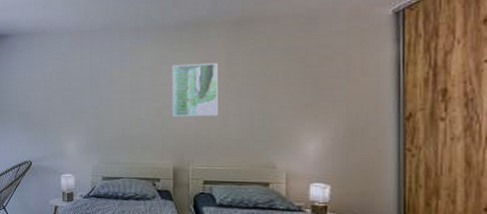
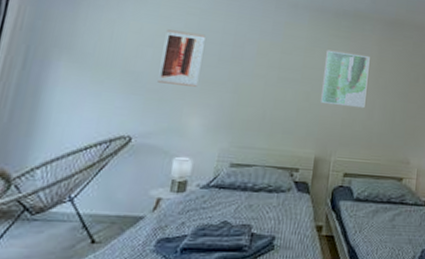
wall art: none [41,73,69,118] -> present [157,29,206,87]

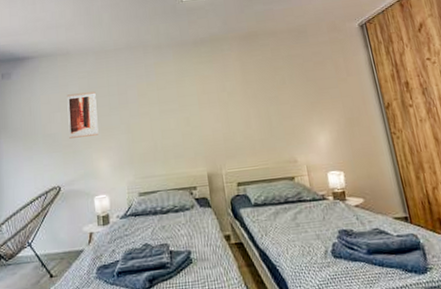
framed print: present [321,50,370,108] -> none [195,73,241,124]

